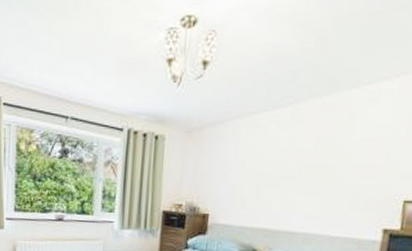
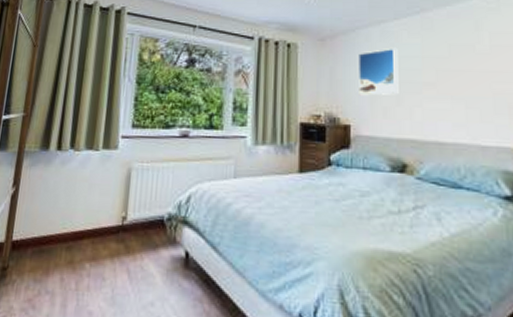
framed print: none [220,140,264,188] -> present [359,47,399,96]

